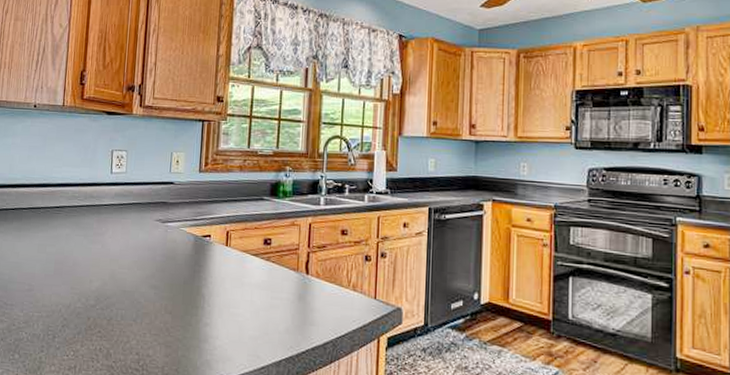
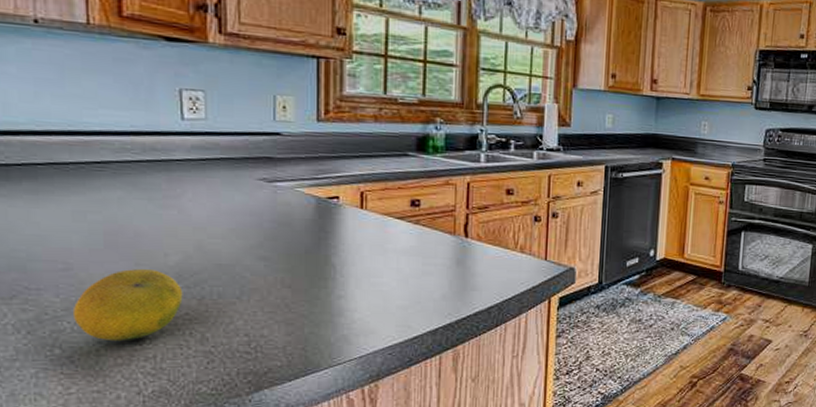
fruit: none [29,292,99,352] -> present [73,269,183,341]

